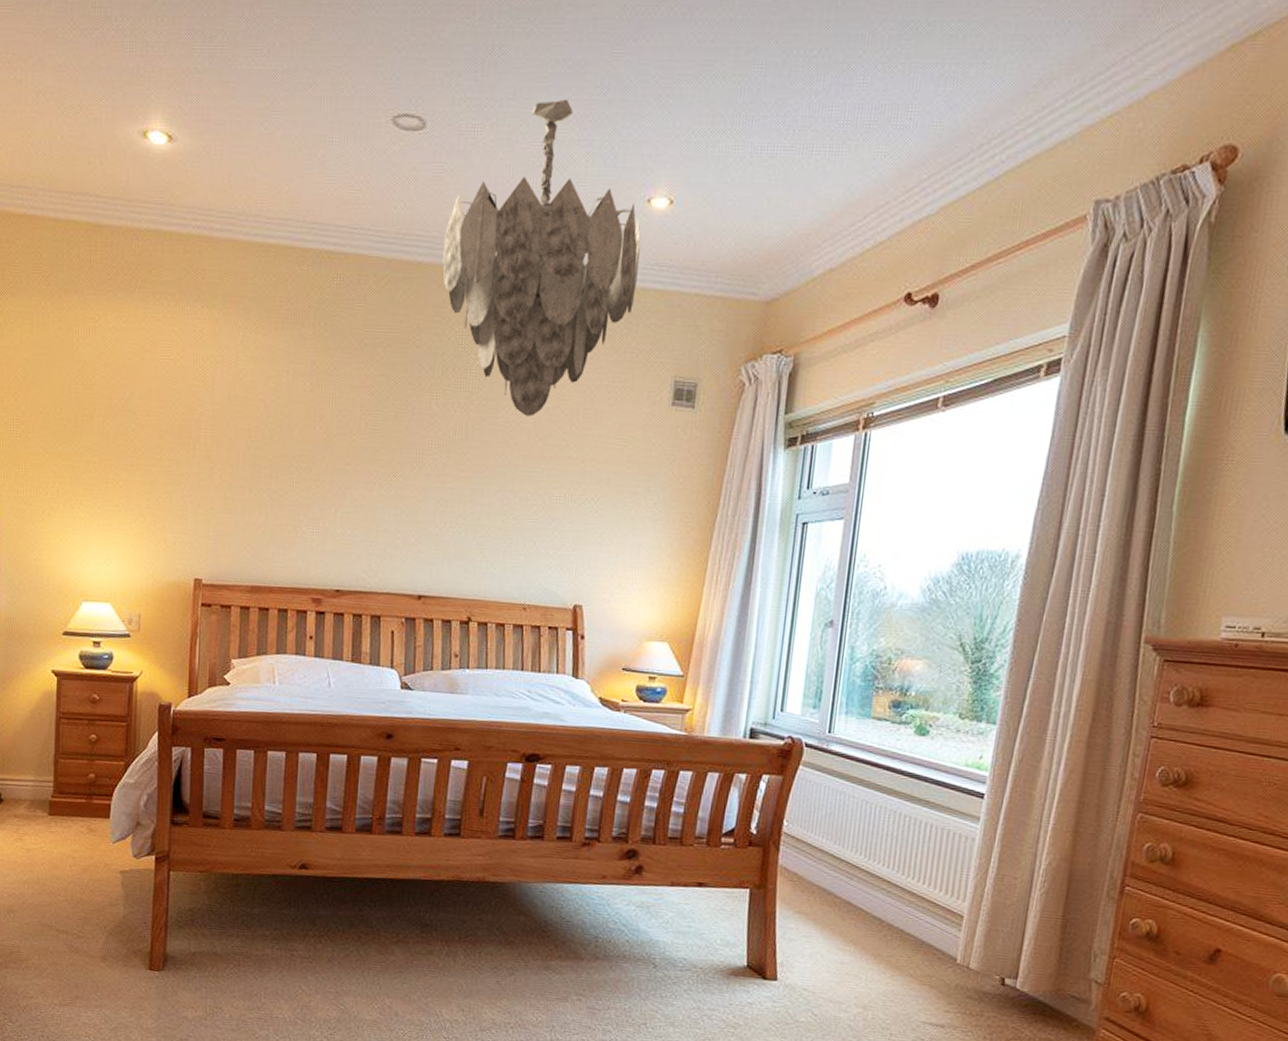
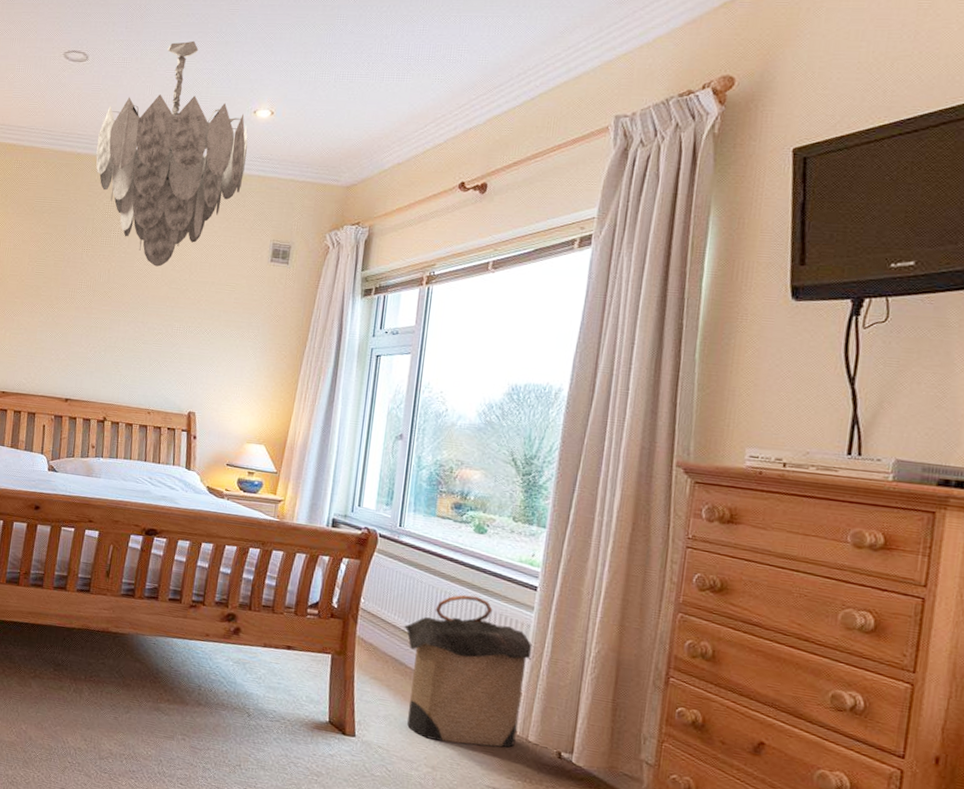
laundry hamper: none [832,808,979,979] -> present [403,594,534,748]

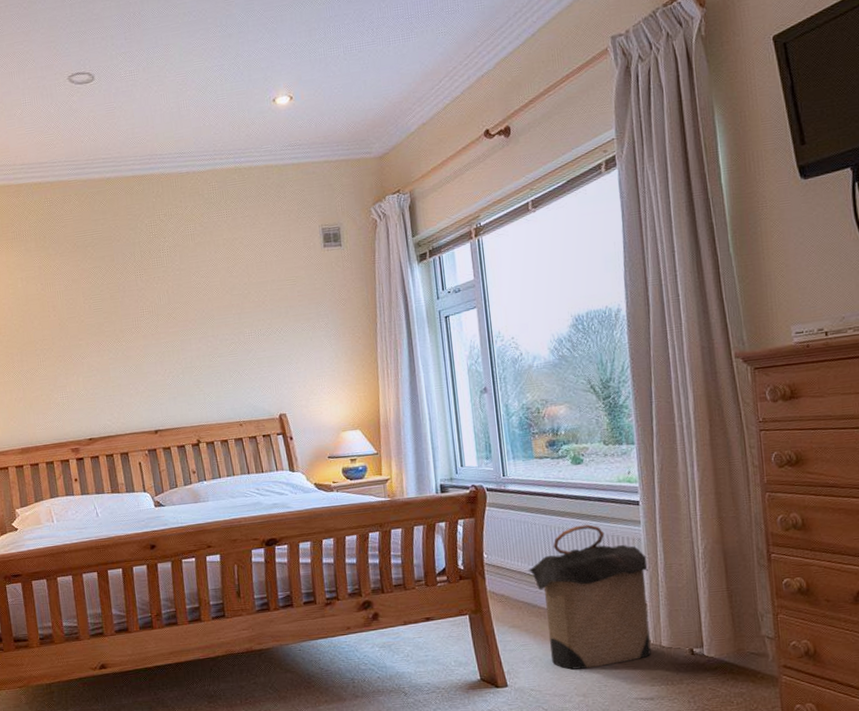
chandelier: present [95,40,248,267] -> none [123,39,278,277]

